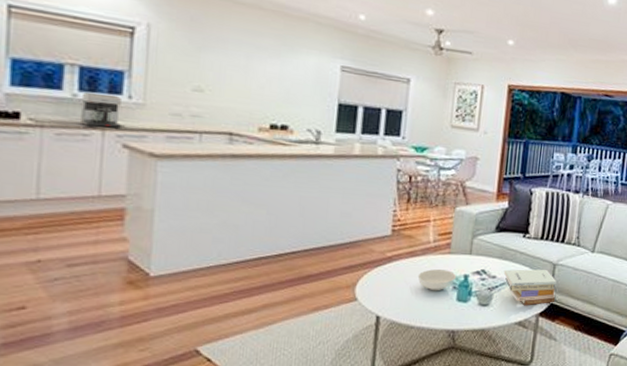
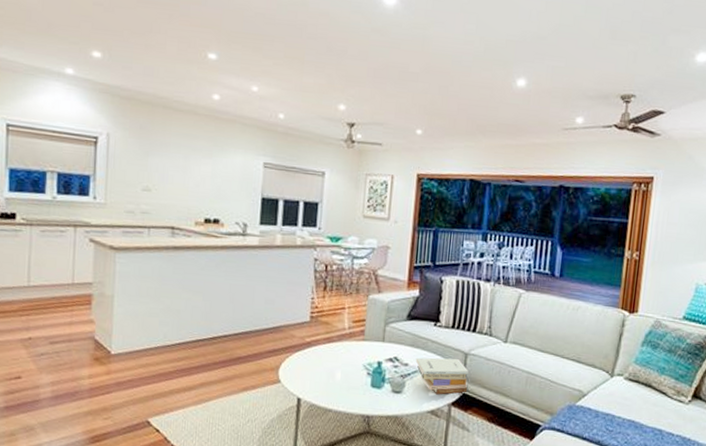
coffee maker: present [81,92,121,129] -> none [59,194,88,225]
bowl: present [417,269,456,291] -> none [334,355,370,377]

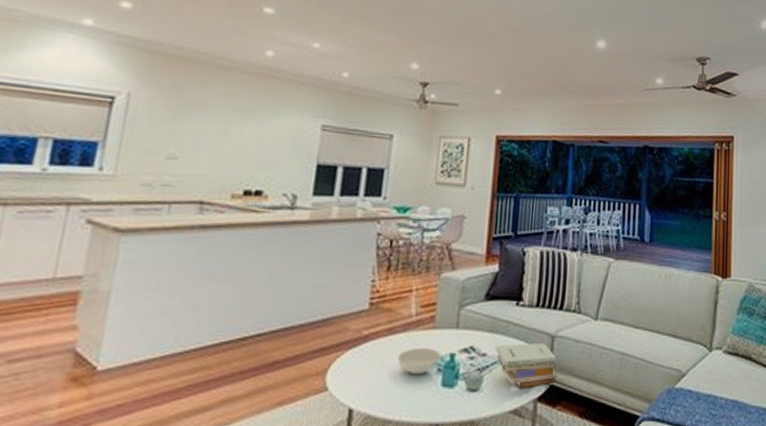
bowl: none [334,355,370,377] -> present [397,348,441,375]

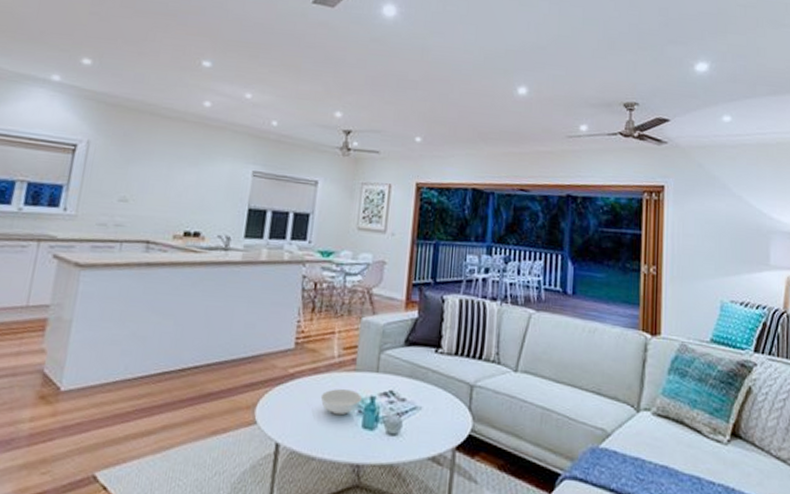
books: present [495,342,557,389] -> none [414,391,476,437]

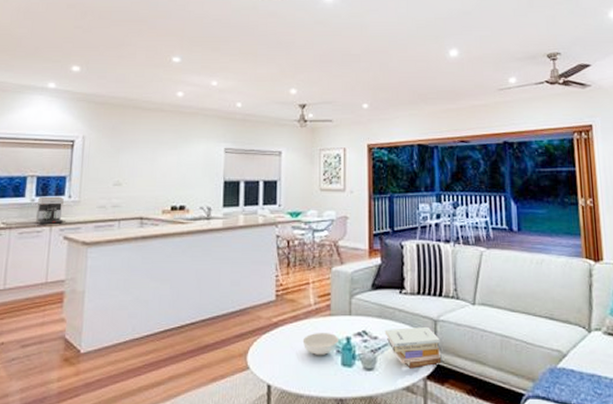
coffee maker: none [21,206,58,240] -> present [36,196,64,225]
books: none [414,391,476,437] -> present [384,326,442,369]

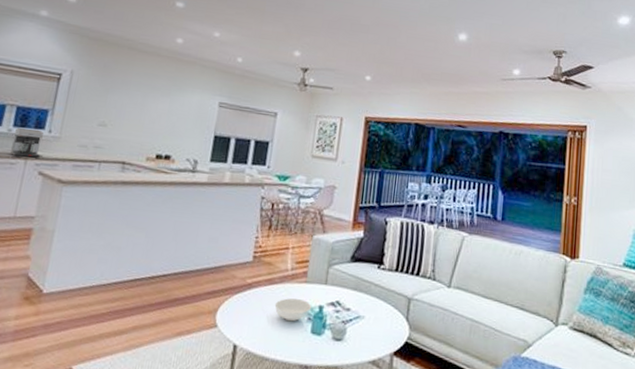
books: present [384,326,442,369] -> none [358,302,413,343]

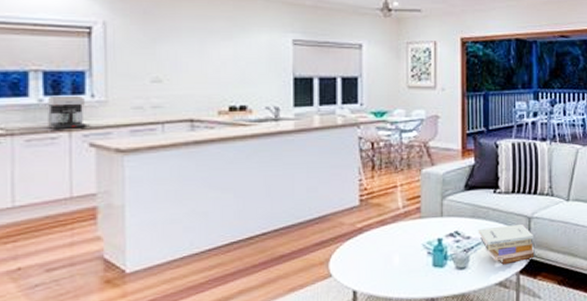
bowl: present [274,298,311,322] -> none [390,235,429,259]
books: none [358,302,413,343] -> present [478,223,535,265]

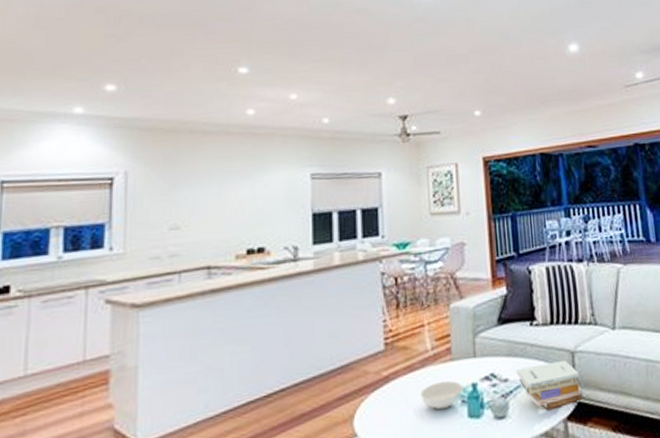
coffee maker: present [48,95,86,130] -> none [66,249,103,288]
bowl: none [390,235,429,259] -> present [420,381,463,410]

